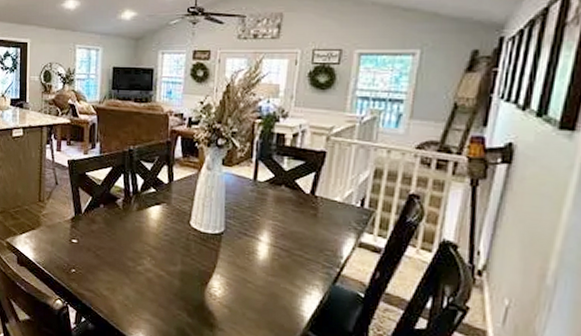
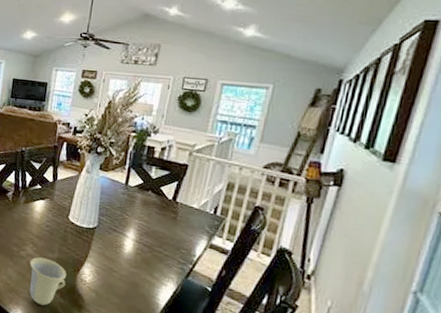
cup: none [149,271,193,327] -> present [29,257,67,306]

